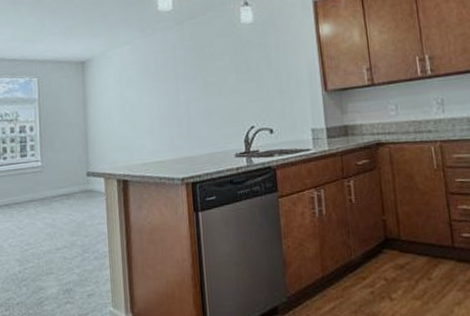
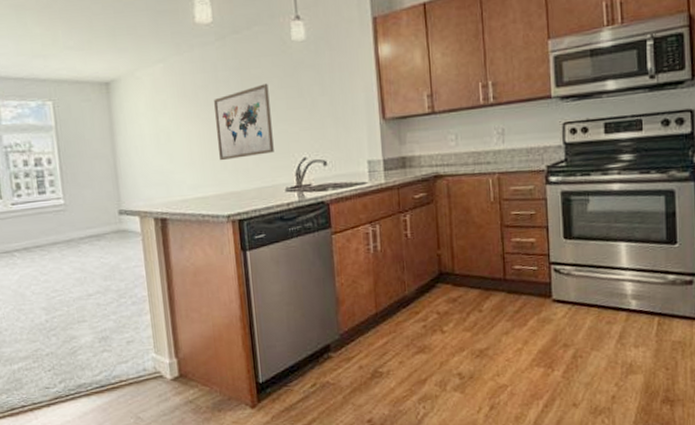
wall art: none [172,60,225,129] -> present [214,83,274,161]

